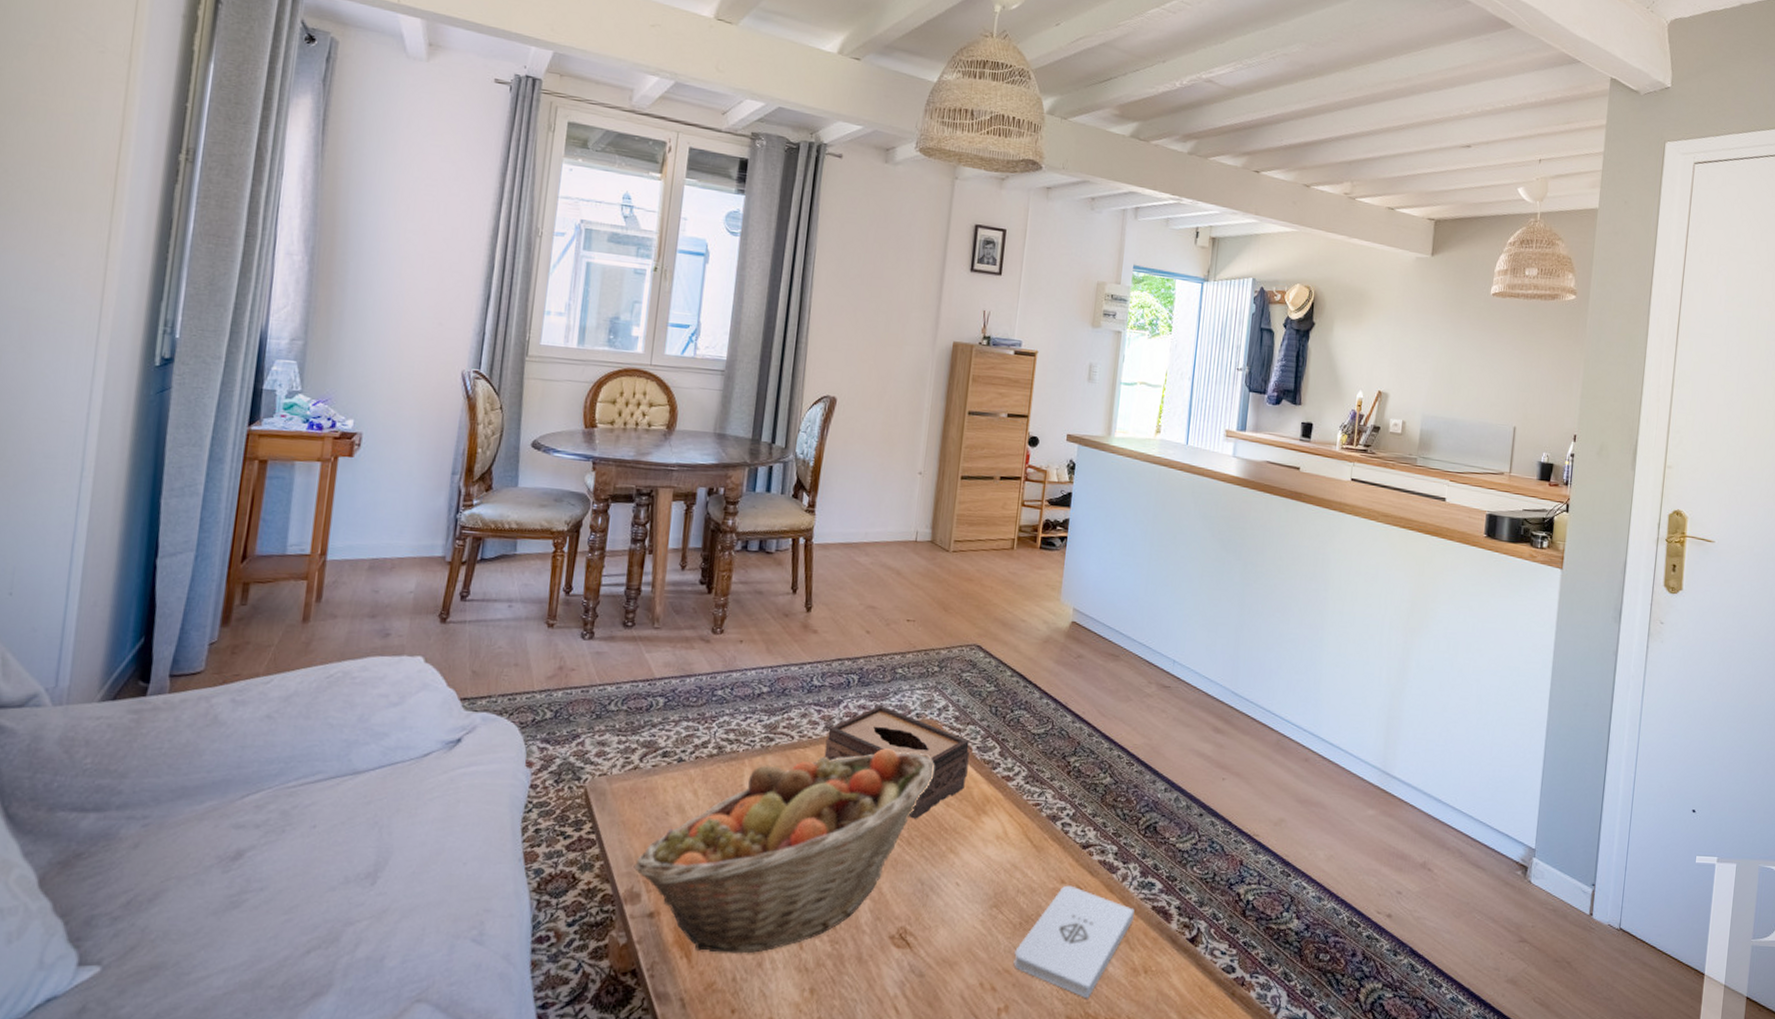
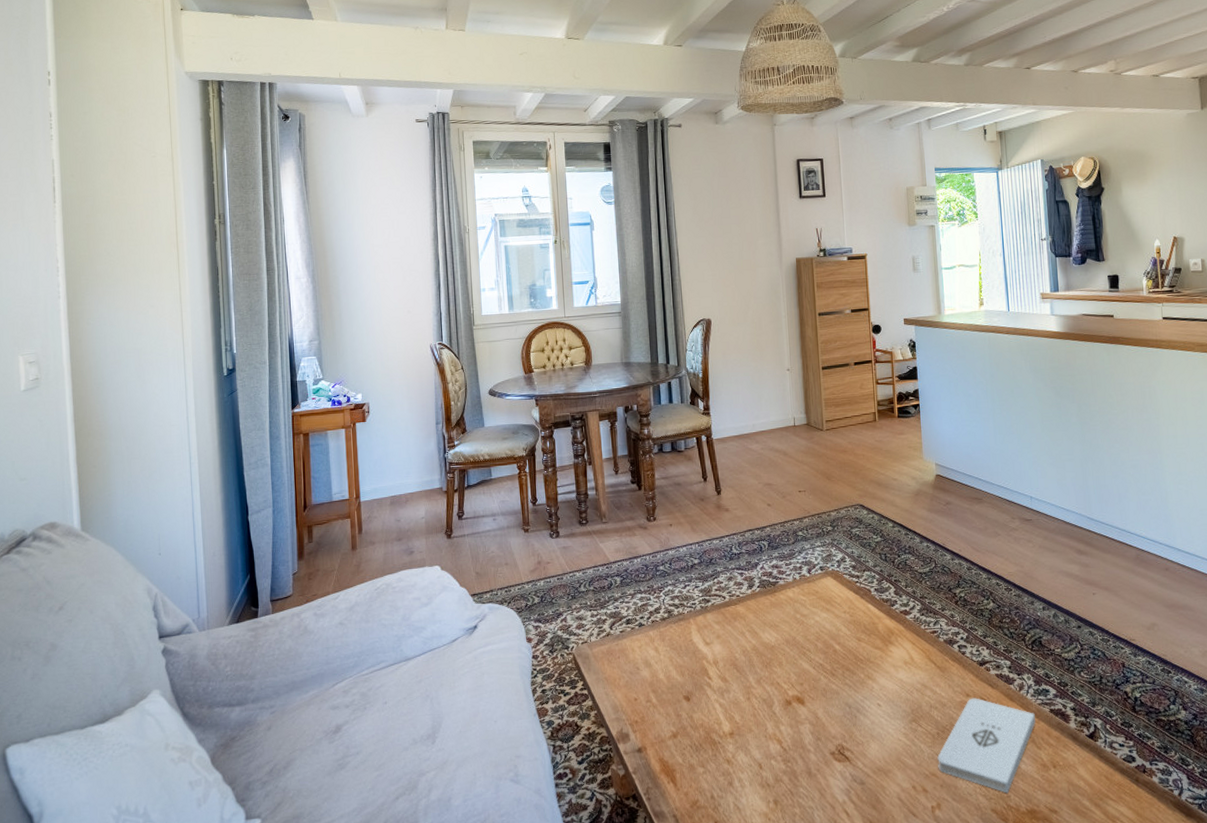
fruit basket: present [633,748,935,954] -> none [620,598,844,777]
tissue box: present [824,705,970,819] -> none [751,564,871,654]

